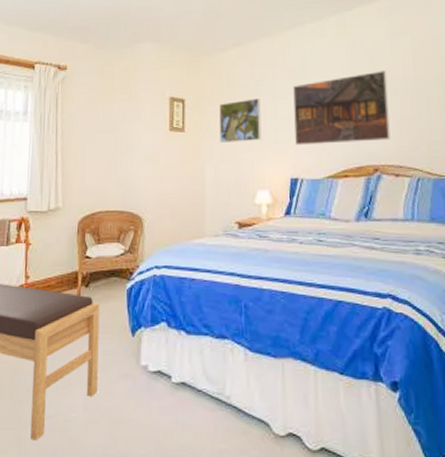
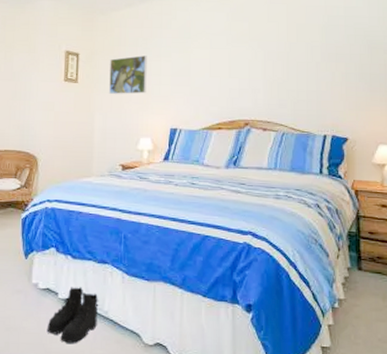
boots: none [159,368,219,437] -> present [46,287,99,343]
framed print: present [293,71,391,146] -> none [175,35,263,100]

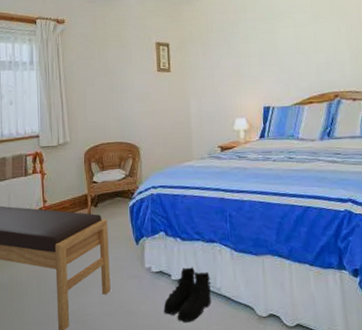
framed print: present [109,55,147,94] -> none [199,39,237,79]

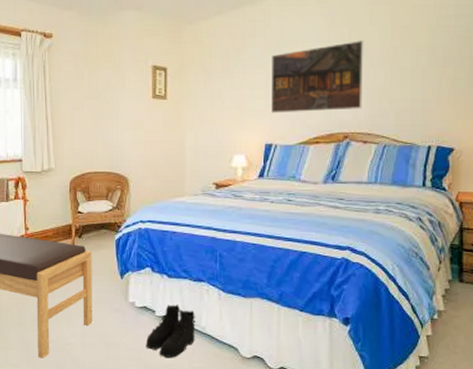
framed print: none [263,9,348,79] -> present [270,41,364,113]

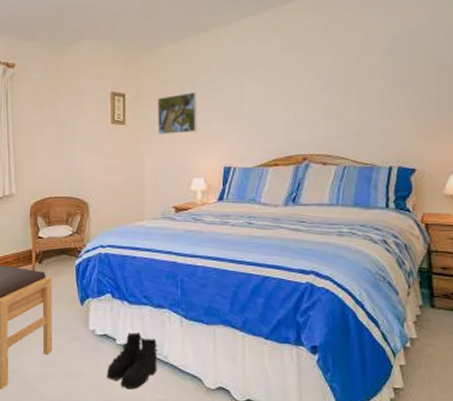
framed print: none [200,68,240,110] -> present [158,92,197,134]
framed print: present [270,41,364,113] -> none [228,64,320,137]

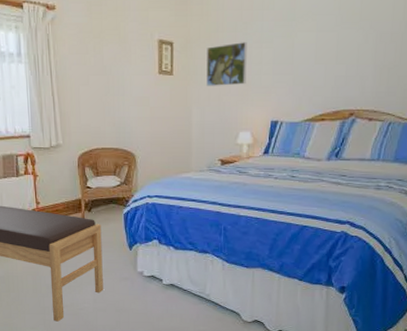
boots: present [106,332,158,389] -> none [153,274,201,321]

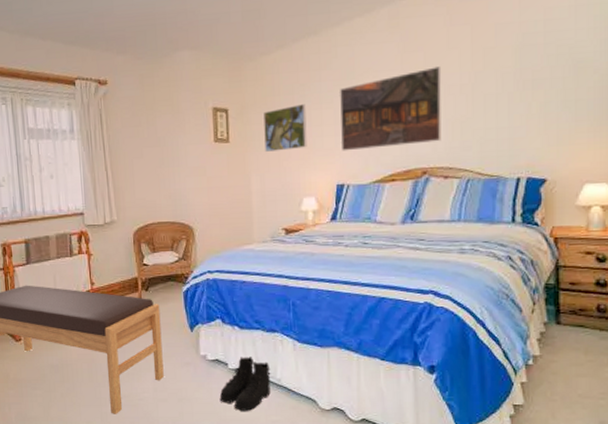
boots: none [153,274,201,321] -> present [219,357,271,411]
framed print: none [277,14,376,90] -> present [340,66,442,151]

